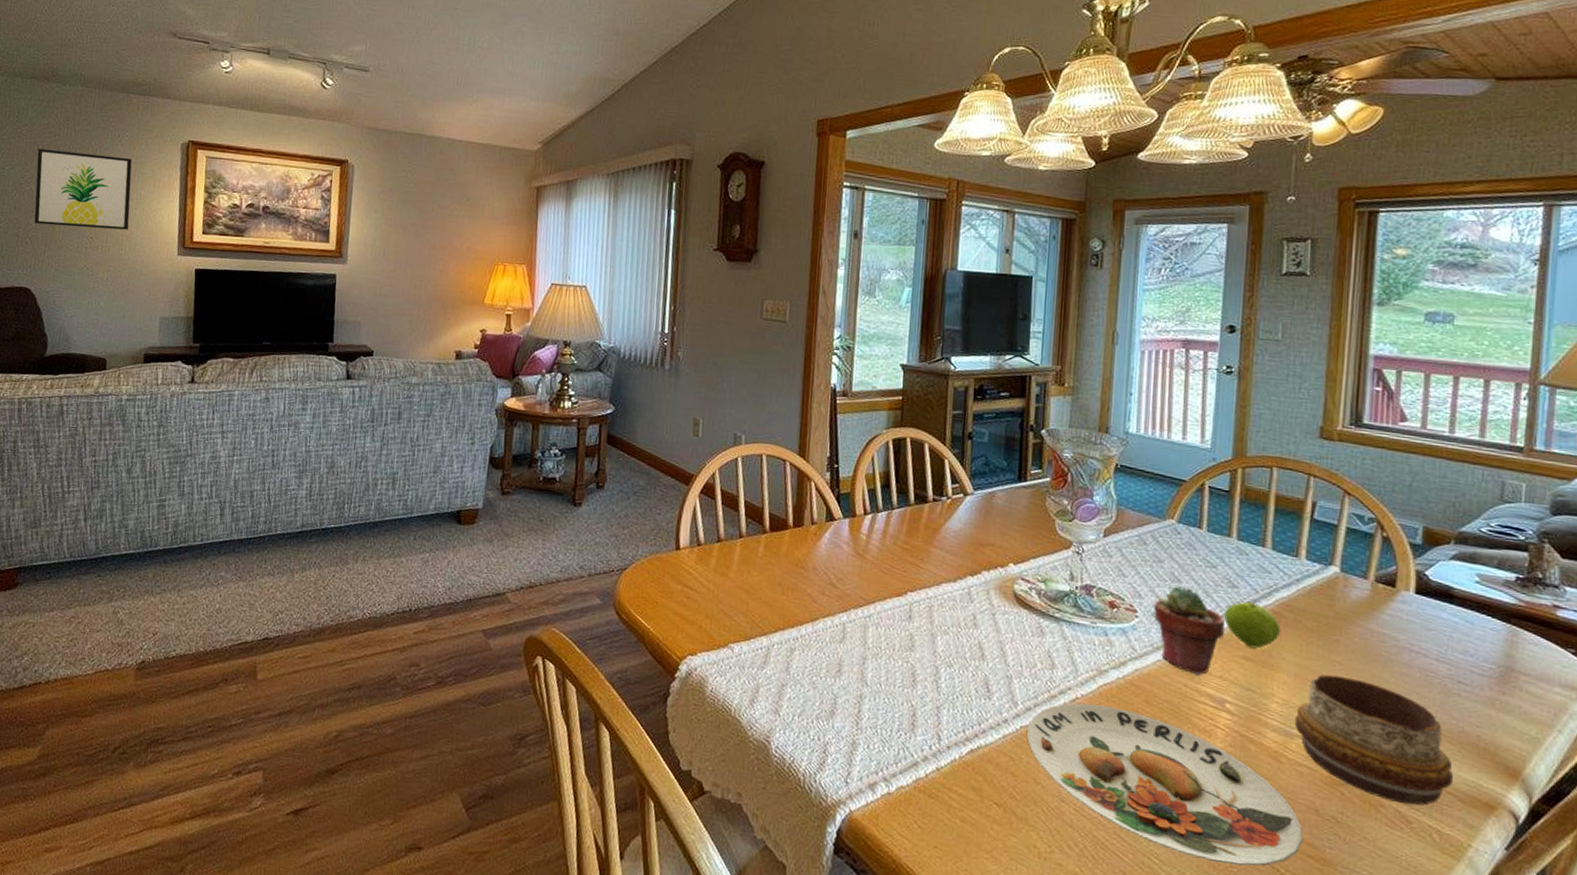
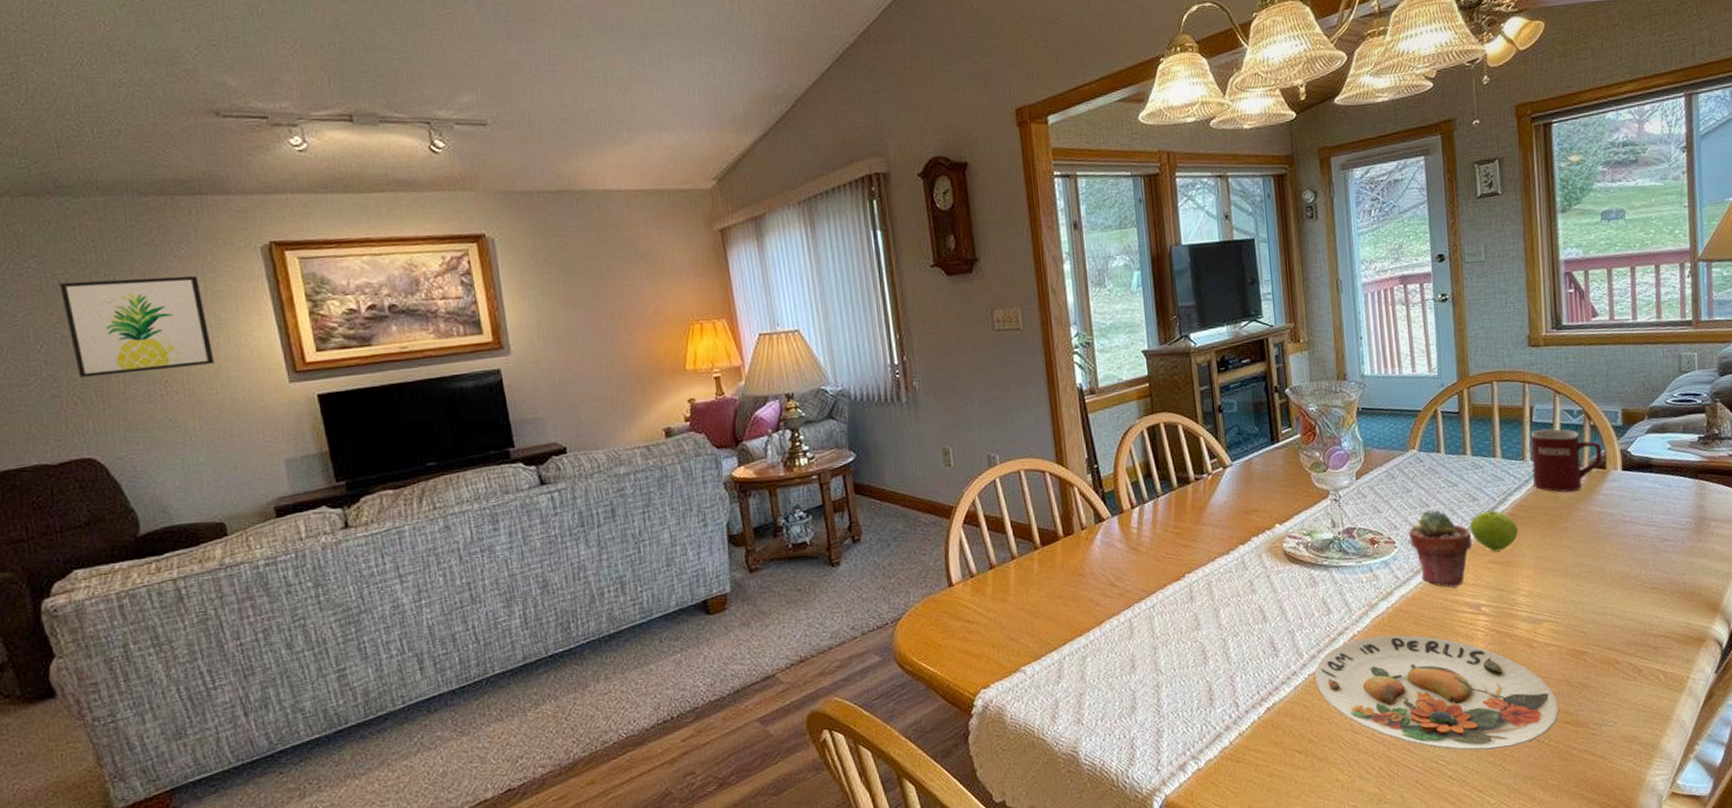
decorative bowl: present [1294,674,1454,806] -> none [1539,557,1670,657]
mug: none [1306,528,1394,605] -> present [1531,429,1603,493]

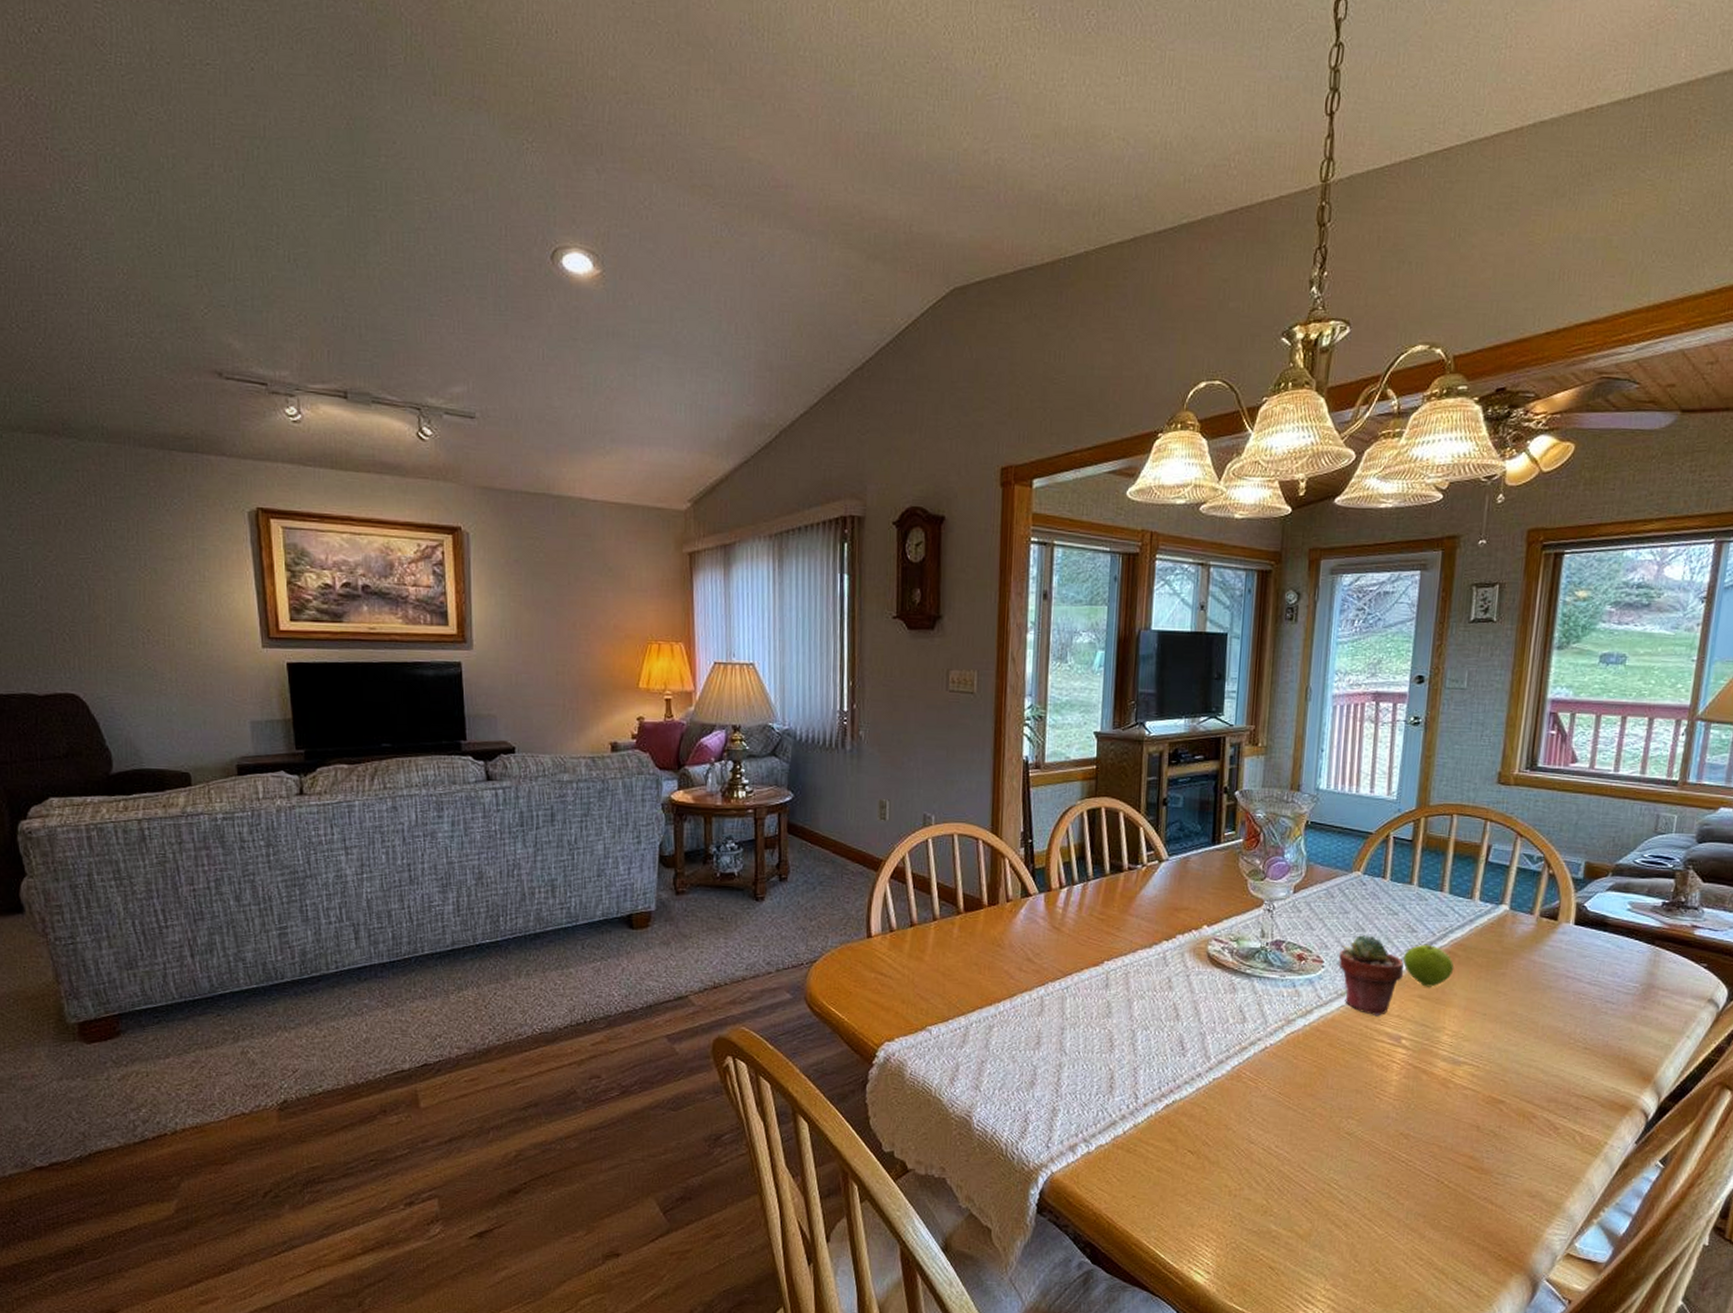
wall art: present [60,276,215,378] -> none [60,522,196,620]
plate: present [1315,635,1560,751] -> none [1219,1052,1465,1183]
mug: present [1531,429,1603,493] -> none [1478,871,1557,939]

